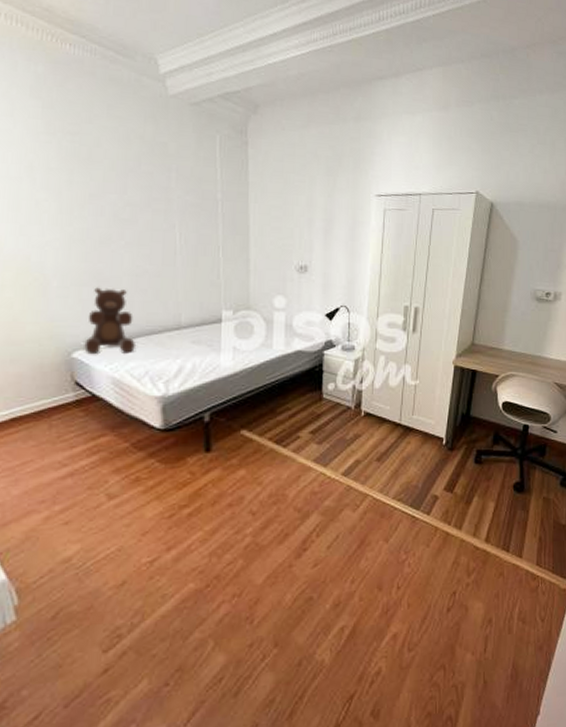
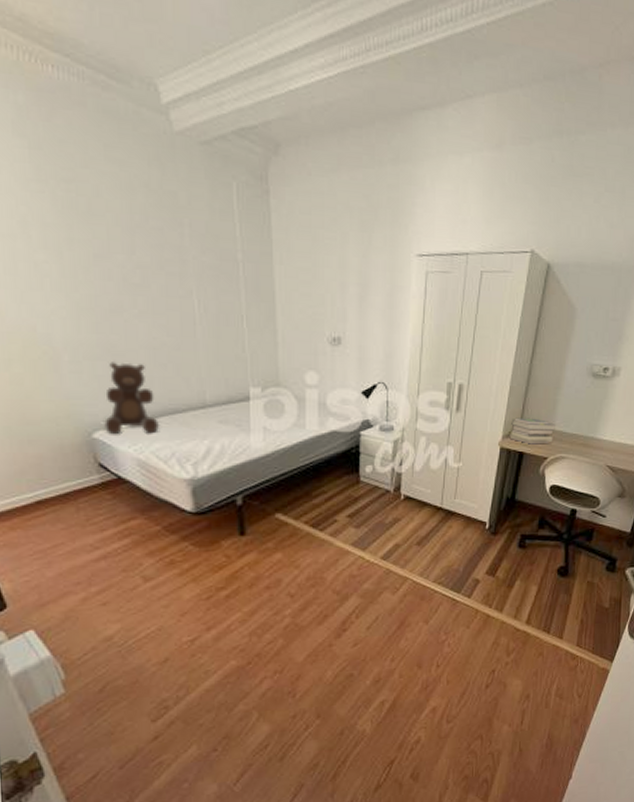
books: none [463,338,505,363] -> present [509,417,555,445]

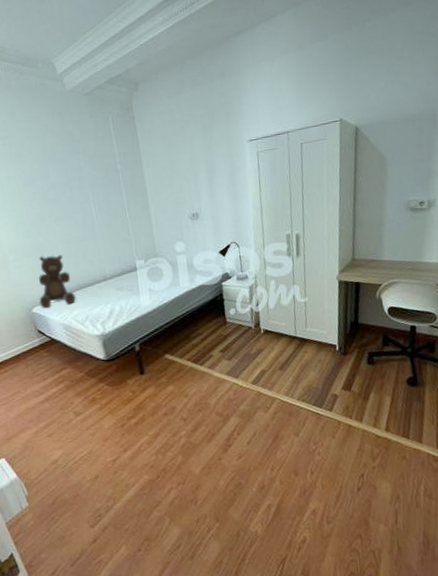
books: present [509,417,555,445] -> none [345,253,384,275]

